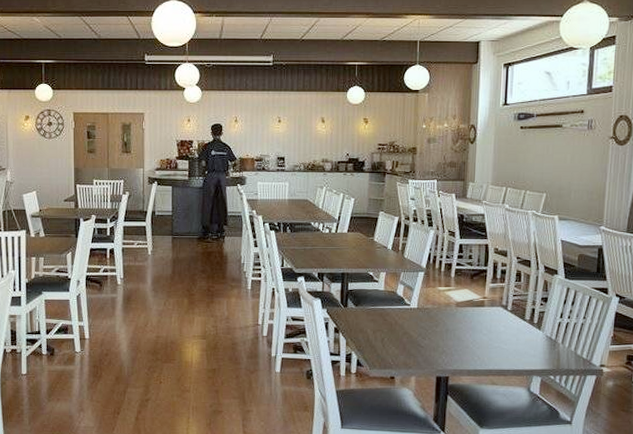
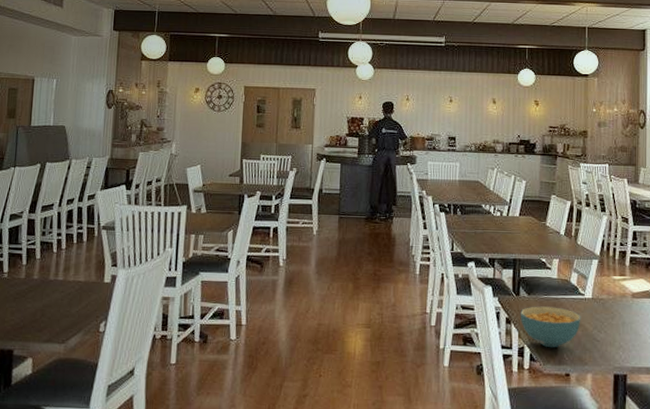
cereal bowl: none [348,316,407,353] -> present [520,306,581,347]

